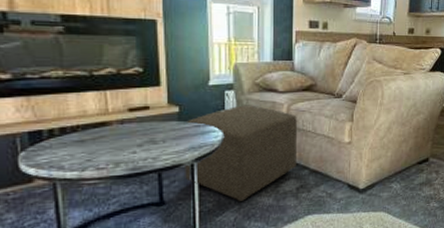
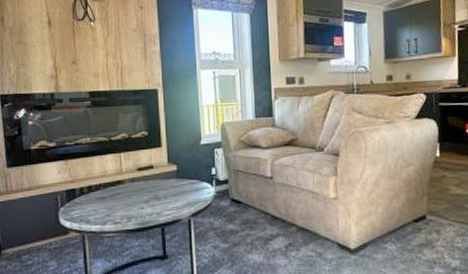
ottoman: present [185,105,298,201] -> none [182,161,284,258]

